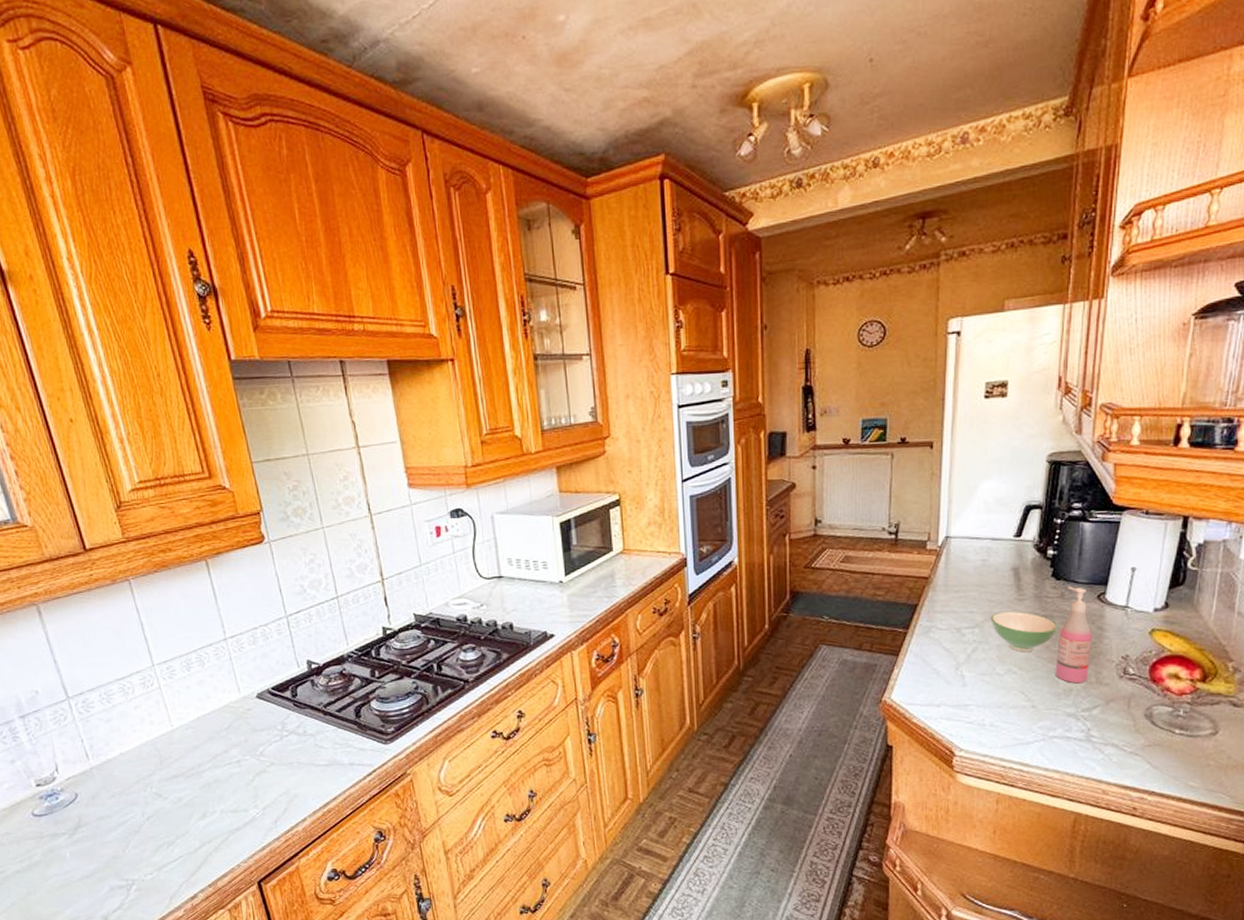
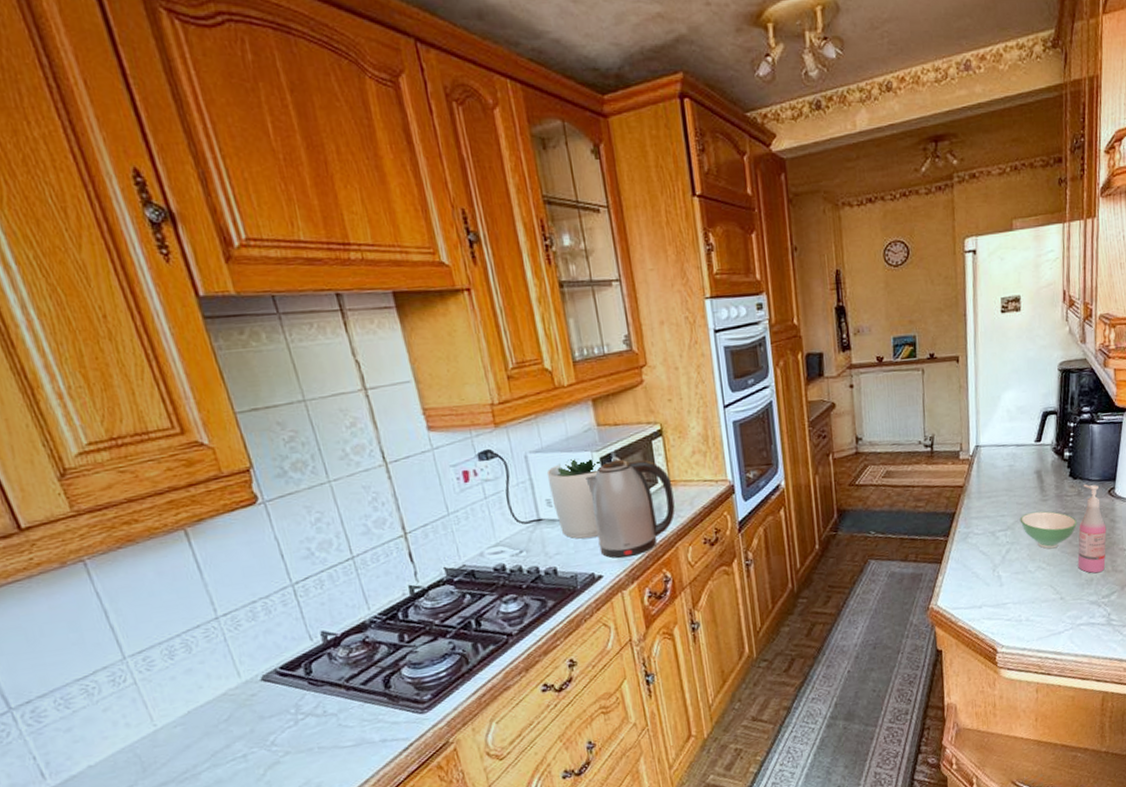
planter: none [510,521,579,599] -> present [546,455,620,539]
kettle: none [545,525,628,619] -> present [585,459,675,558]

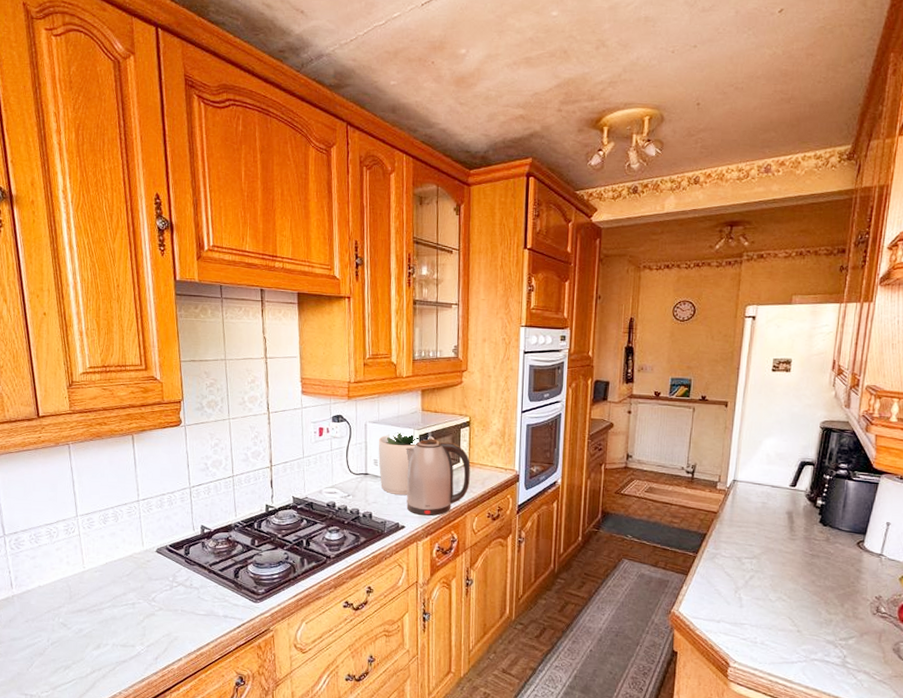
bowl: present [1019,511,1078,549] -> none [766,547,823,584]
soap dispenser: present [1077,483,1107,574] -> none [818,532,851,616]

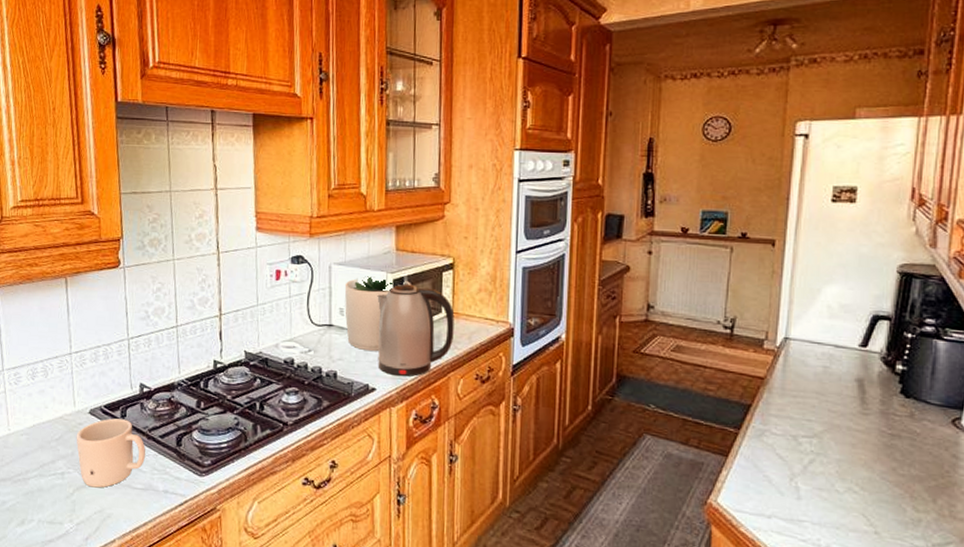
mug: none [145,556,207,615] -> present [76,418,145,488]

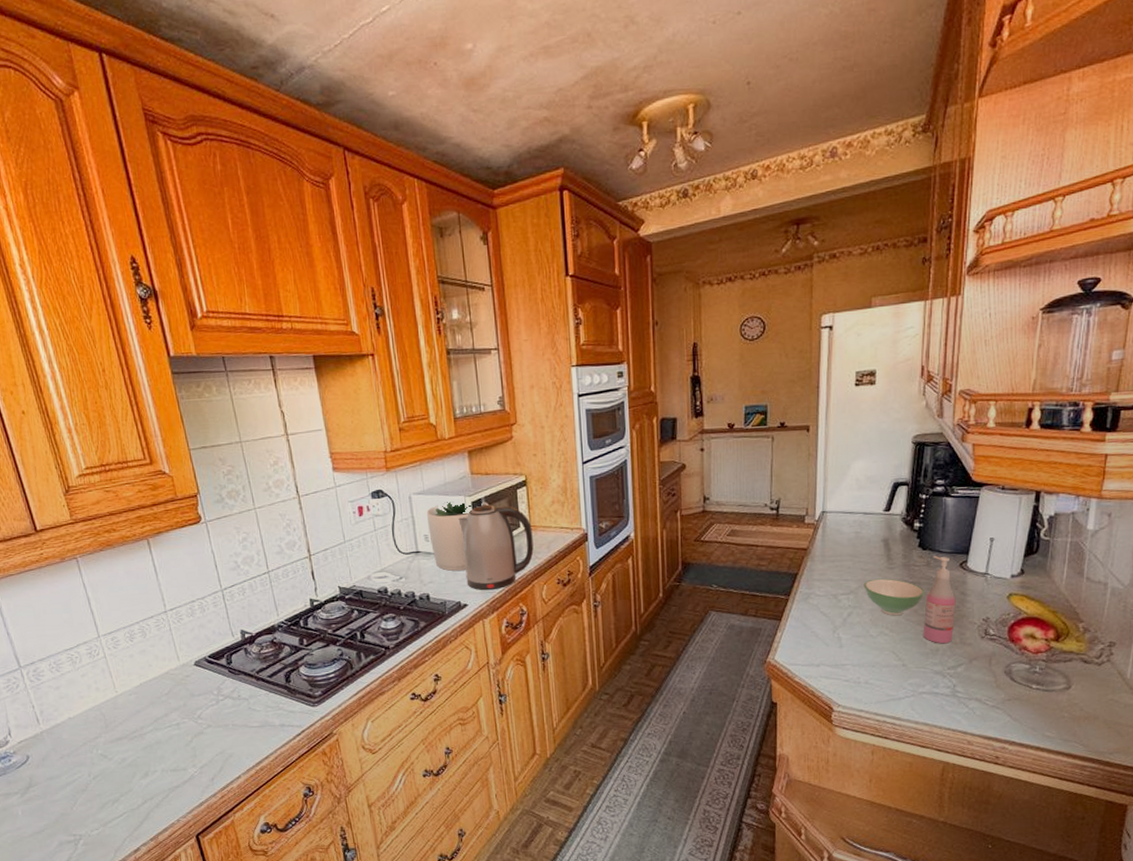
mug: present [76,418,145,488] -> none [185,666,257,733]
bowl: none [830,423,907,472] -> present [863,578,925,616]
soap dispenser: none [902,405,946,515] -> present [923,555,956,644]

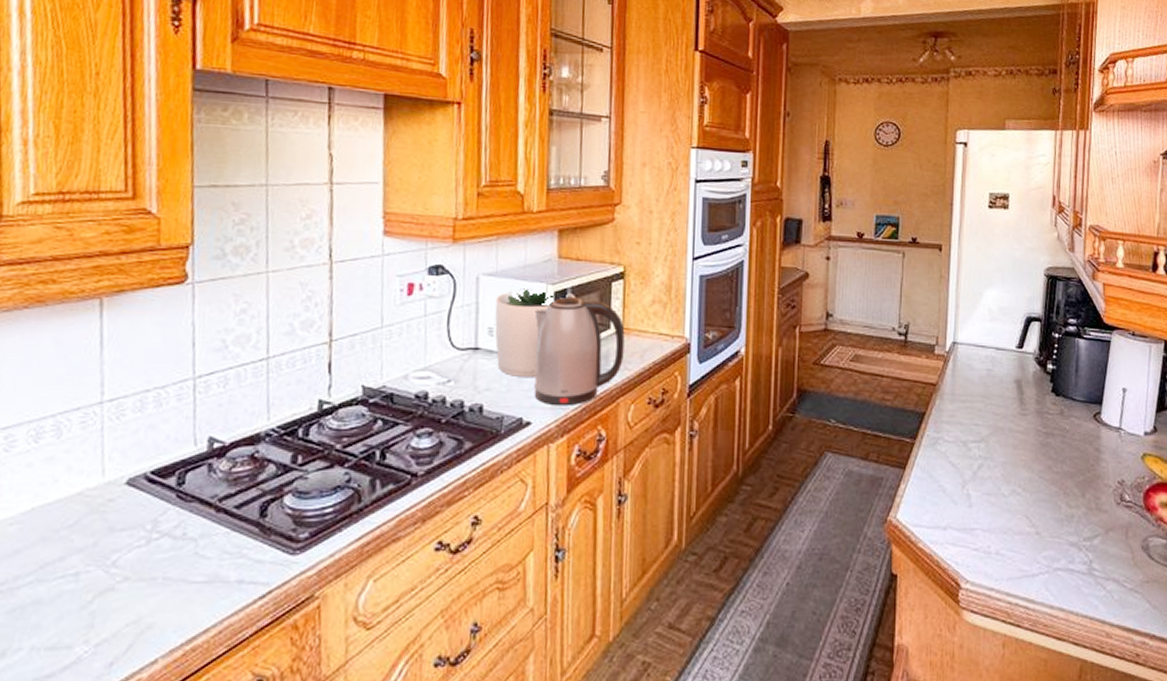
bowl: present [863,578,925,616] -> none [995,426,1059,472]
soap dispenser: present [923,555,956,644] -> none [1057,403,1091,509]

